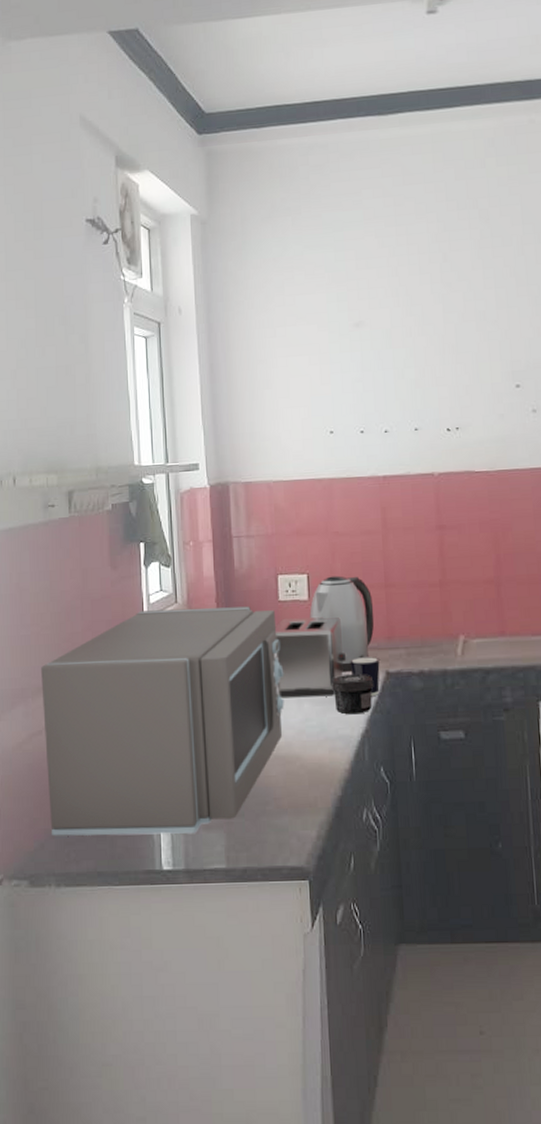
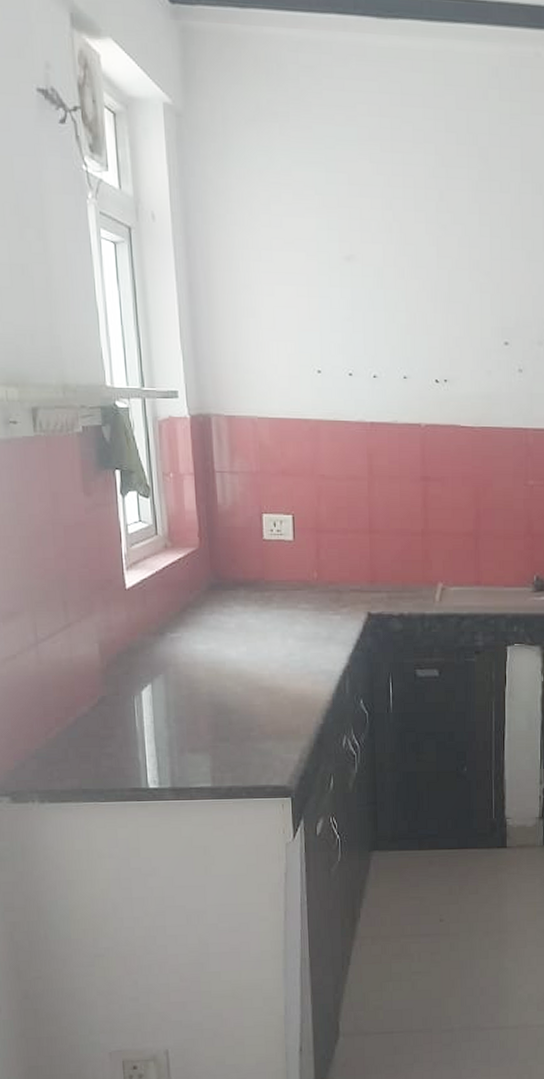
microwave: present [41,606,284,836] -> none [11,541,269,756]
toaster: present [275,616,347,698] -> none [260,558,330,634]
kettle: present [309,575,375,672] -> none [294,518,358,611]
jar: present [332,674,373,715] -> none [315,614,355,651]
mug: present [350,657,380,696] -> none [333,598,362,635]

